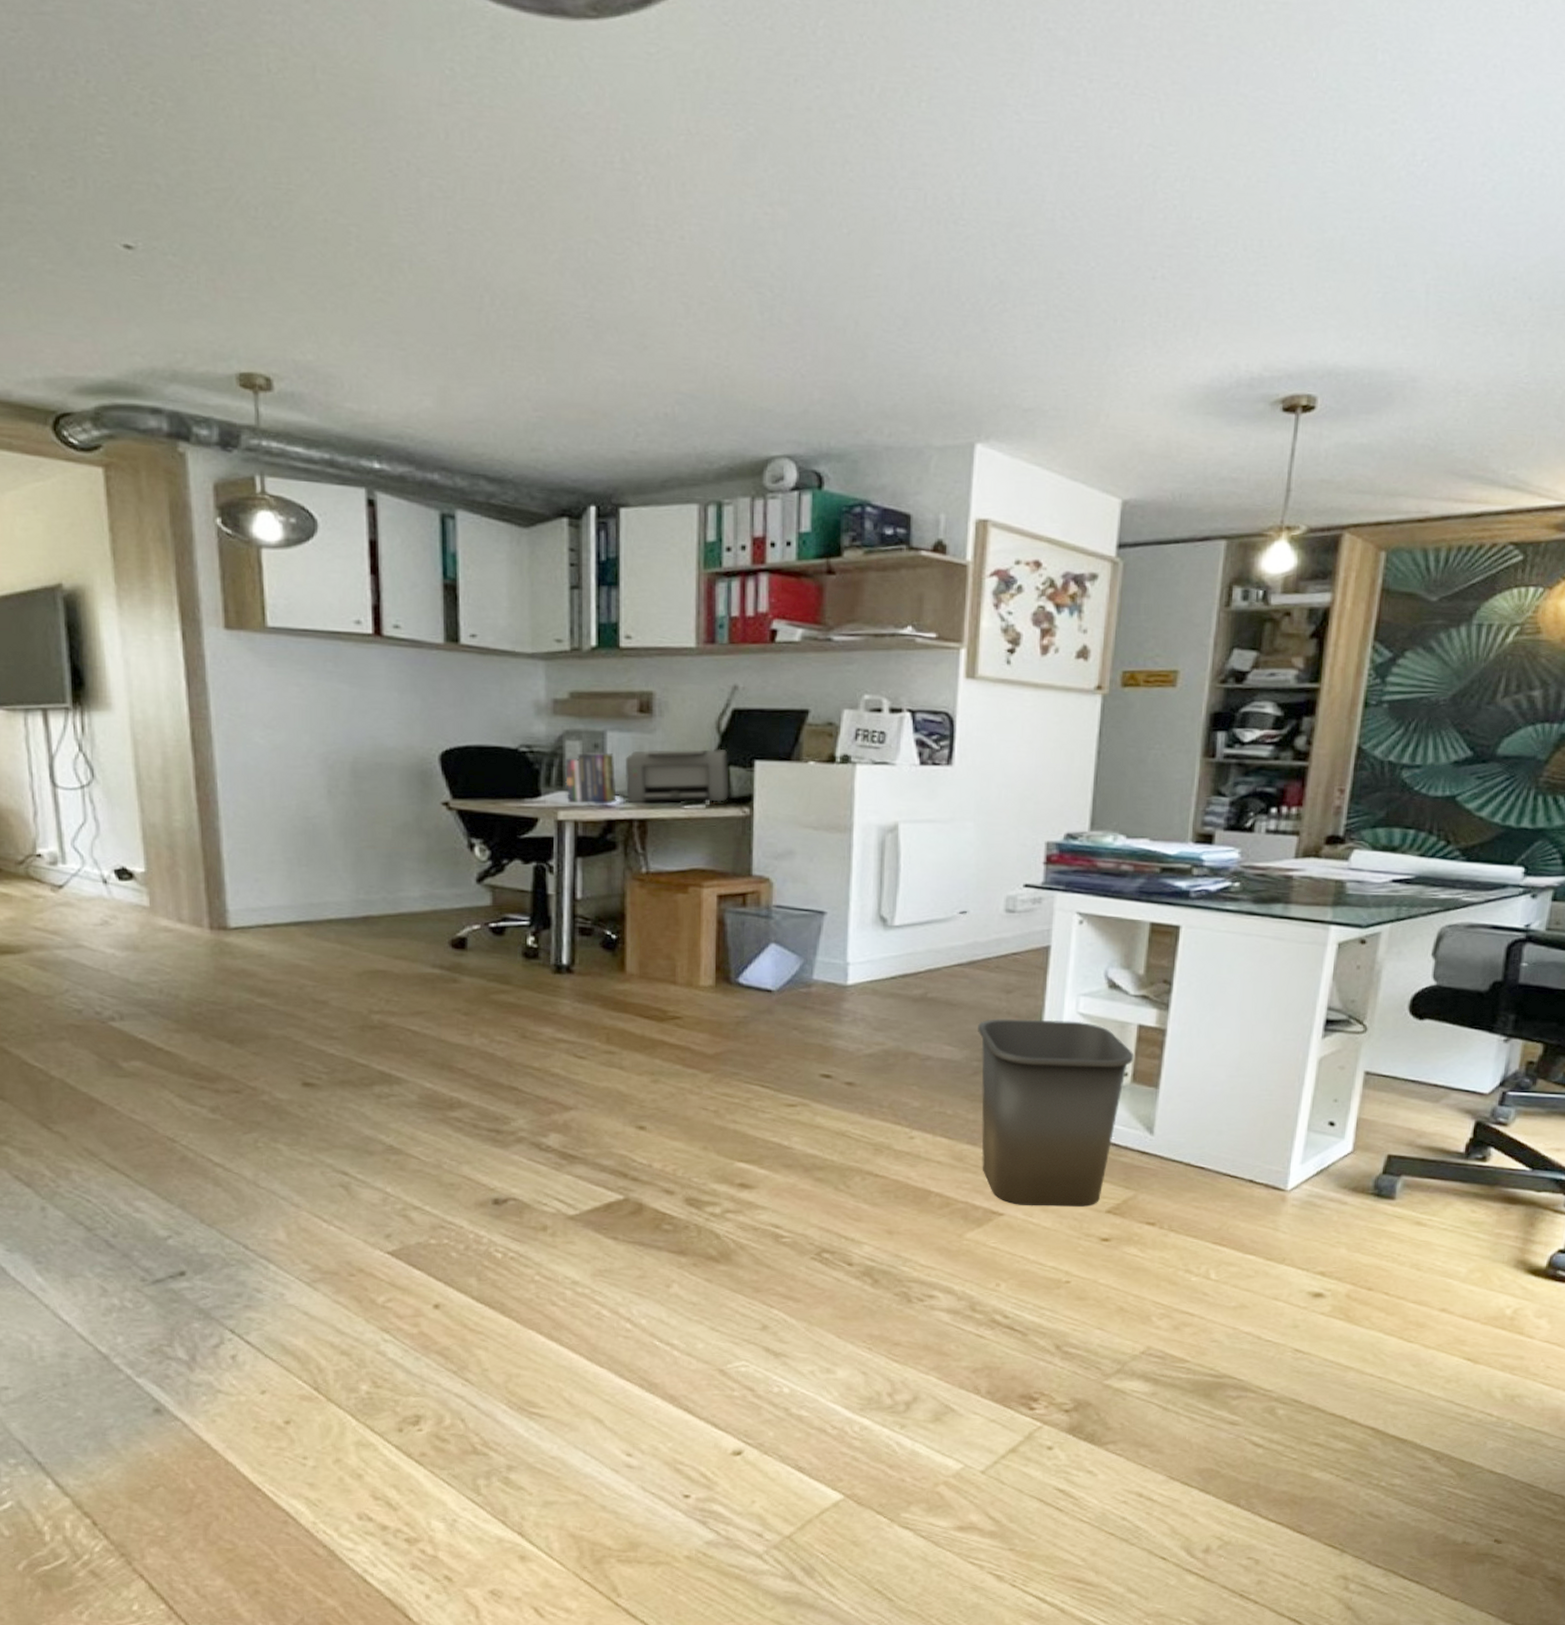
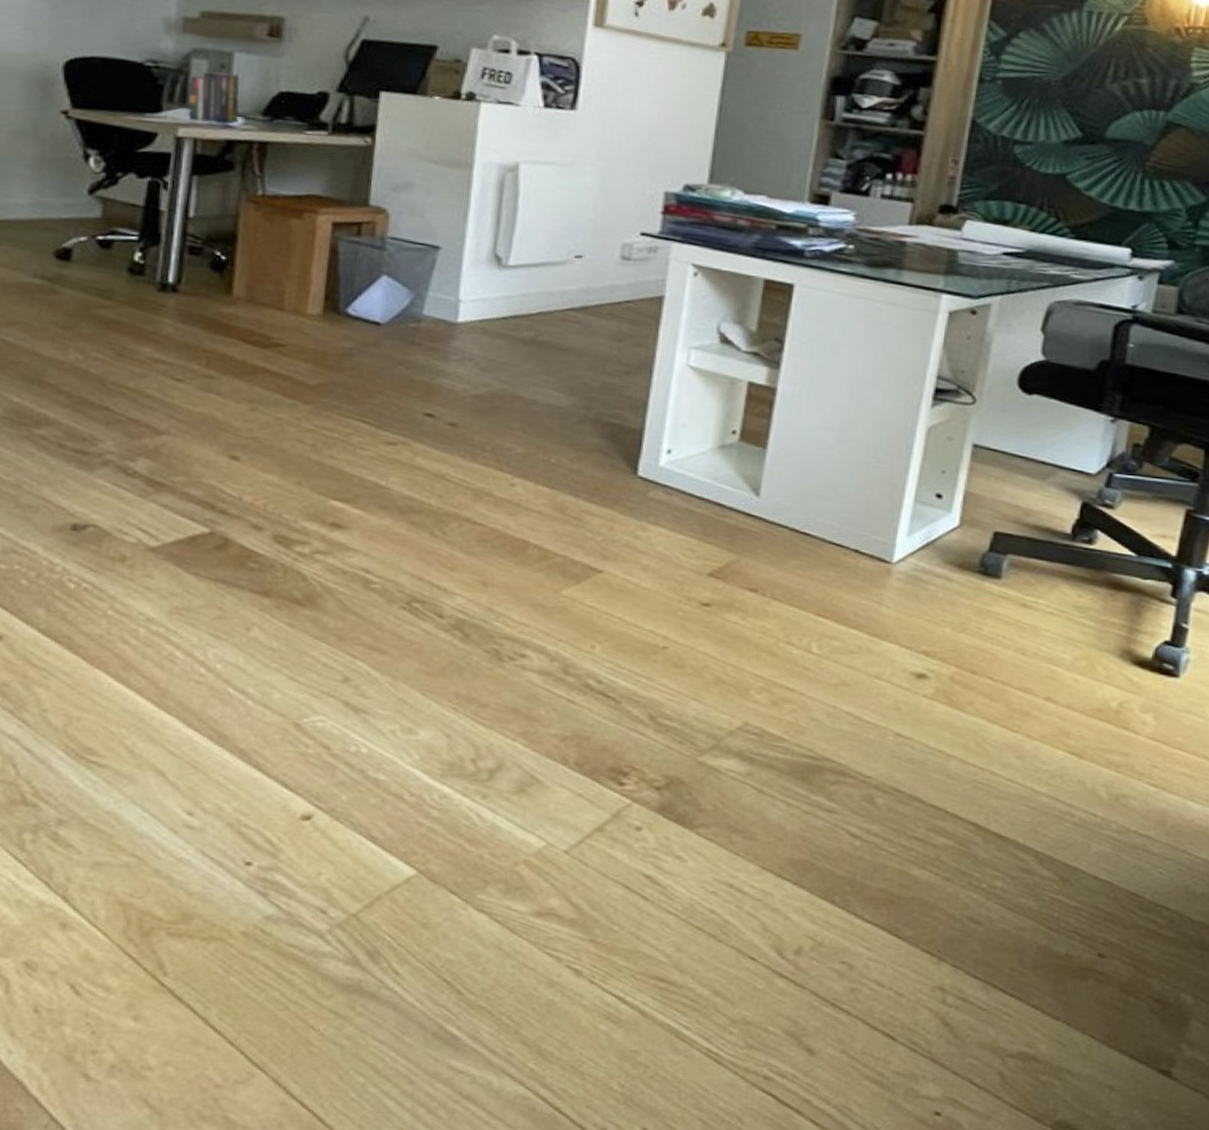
printer: present [625,748,729,803] -> none [249,74,354,130]
waste bin: present [978,1018,1134,1207] -> none [583,366,743,568]

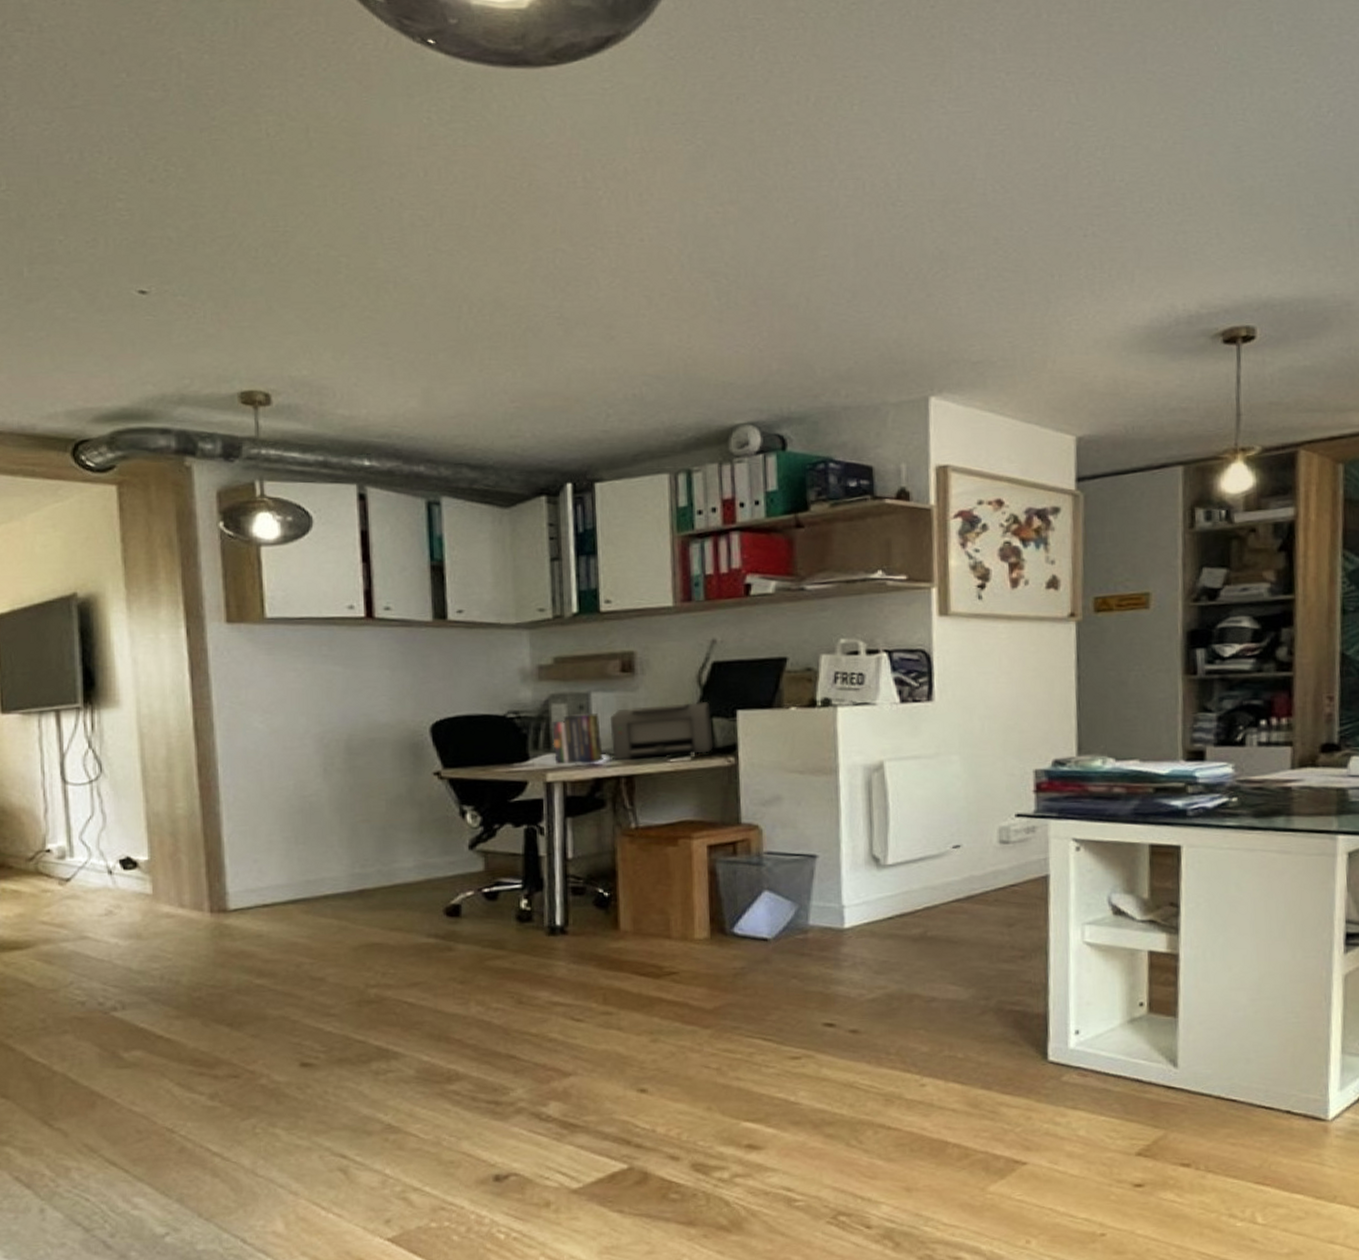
printer: none [249,74,354,130] -> present [609,701,714,760]

